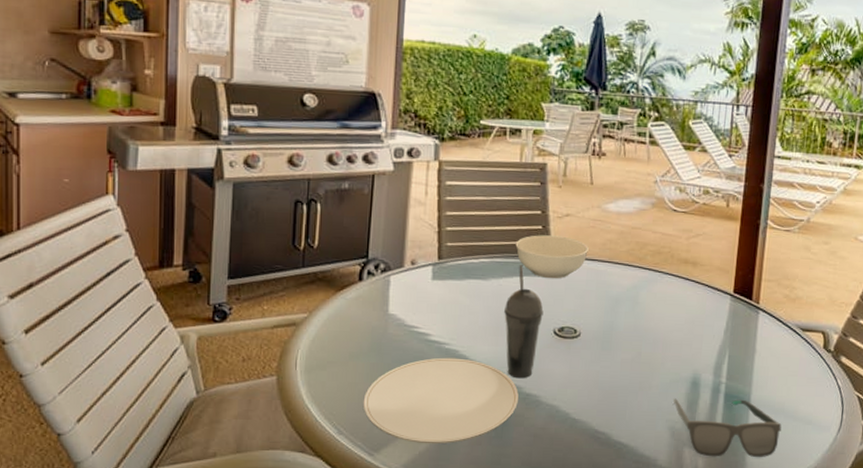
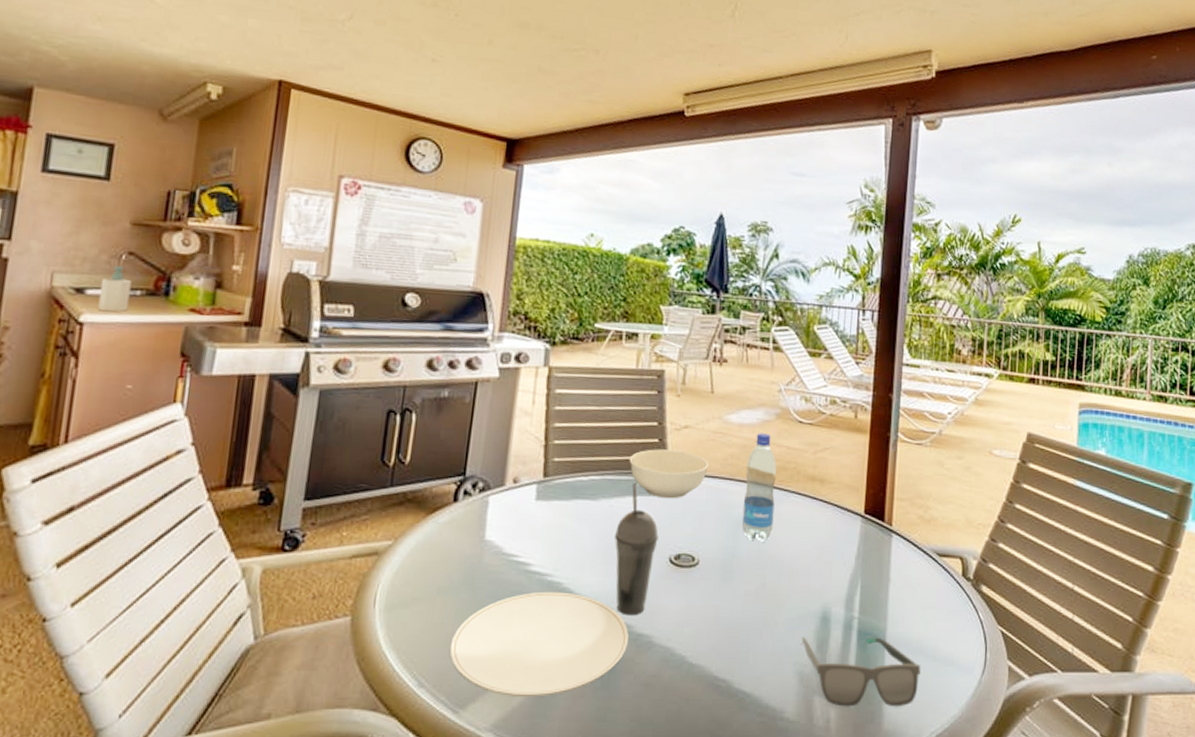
soap bottle: none [29,71,57,114] -> present [97,265,132,313]
bottle: none [619,220,653,317] -> present [741,433,777,542]

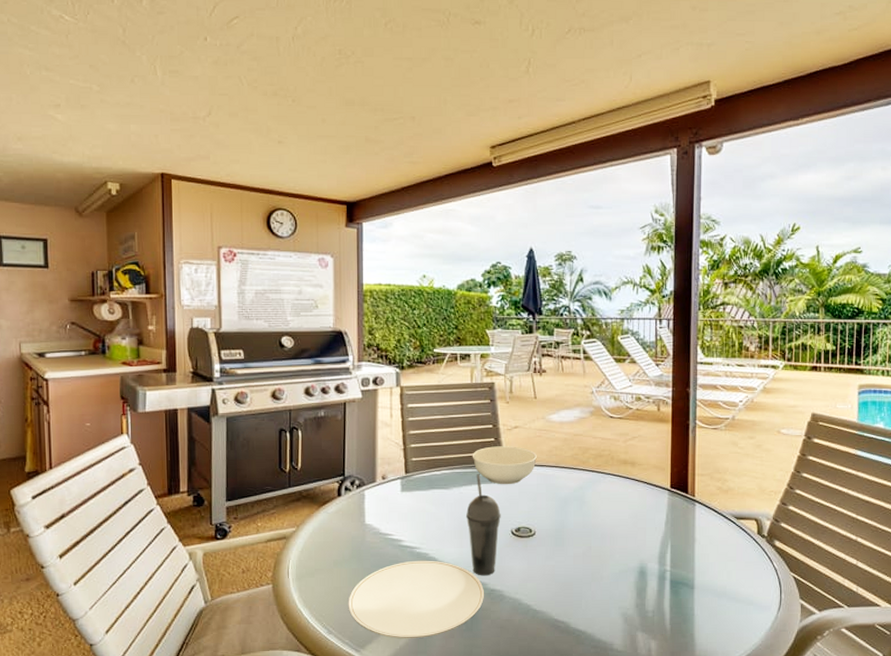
soap bottle: present [97,265,132,313] -> none [55,334,78,369]
bottle: present [741,433,777,542] -> none [568,428,594,515]
sunglasses: present [800,637,921,707] -> none [623,585,725,640]

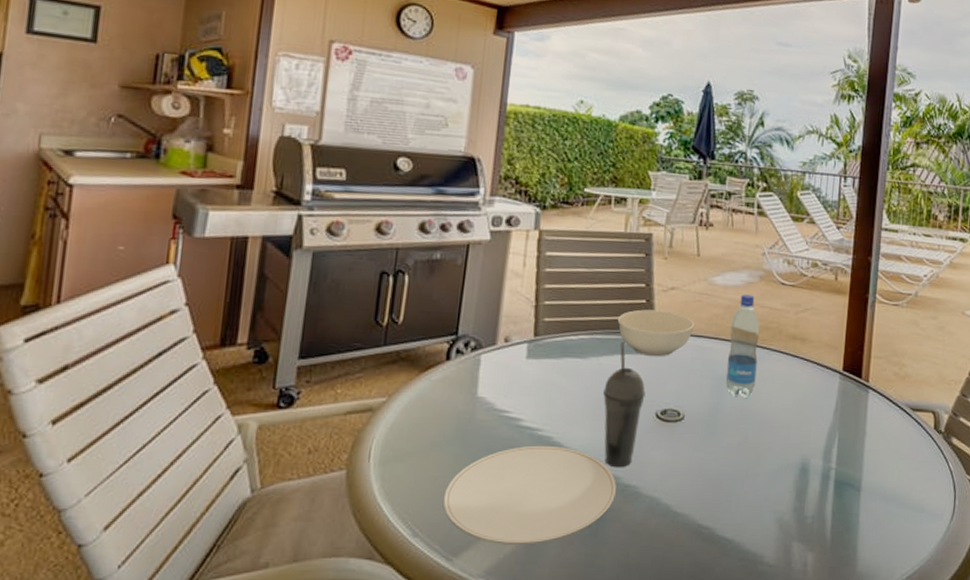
bottle: none [568,428,594,515] -> present [725,294,760,398]

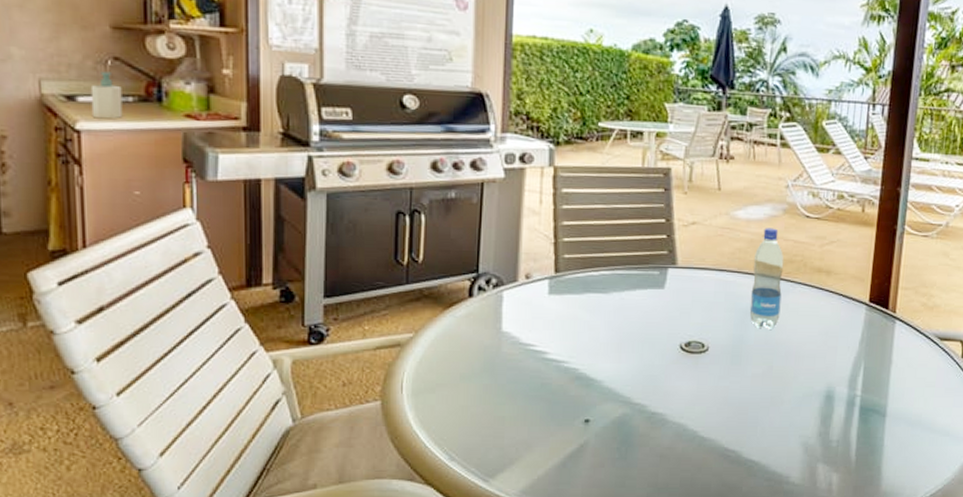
soap bottle: none [87,128,121,175] -> present [90,71,123,120]
plate: present [443,445,616,546] -> none [476,376,643,468]
beverage cup: present [602,342,646,468] -> none [626,277,669,397]
bowl: present [617,309,694,357] -> none [638,244,716,291]

